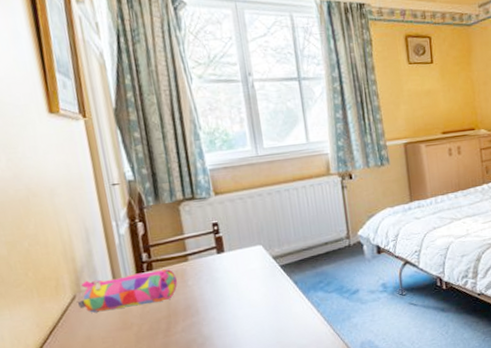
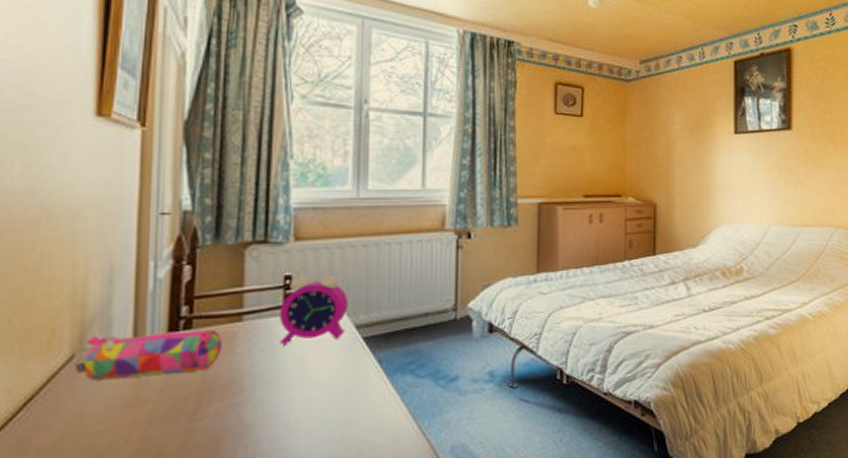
alarm clock: none [213,213,266,277] -> present [278,266,348,346]

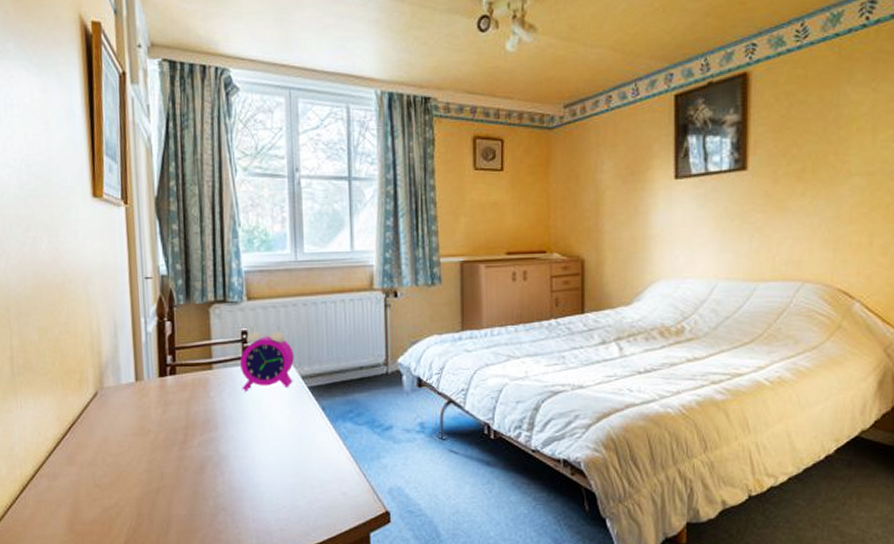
pencil case: present [74,328,222,381] -> none [98,375,199,413]

